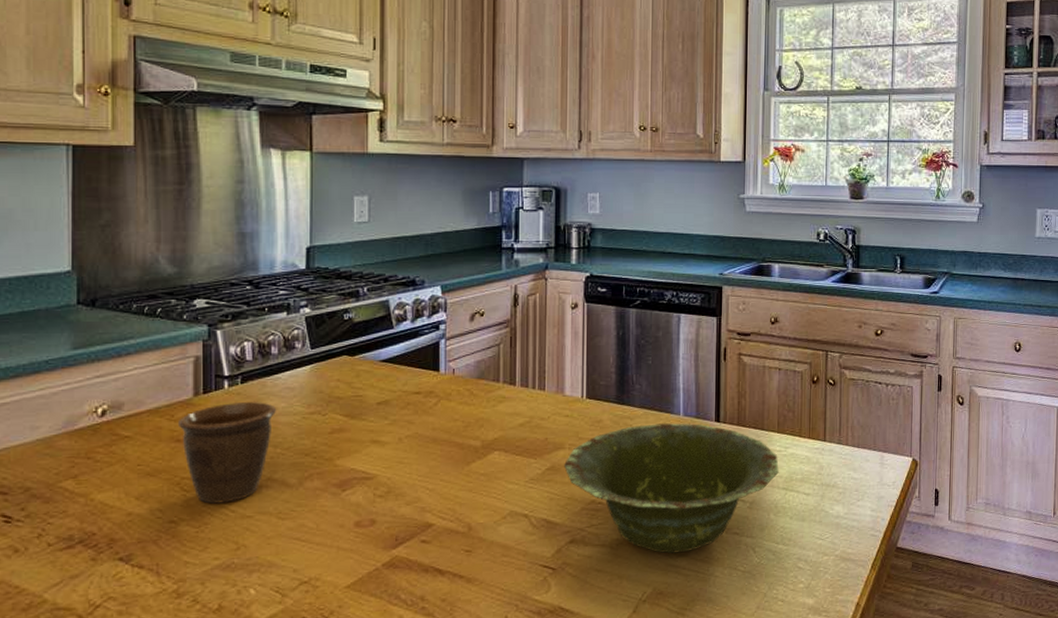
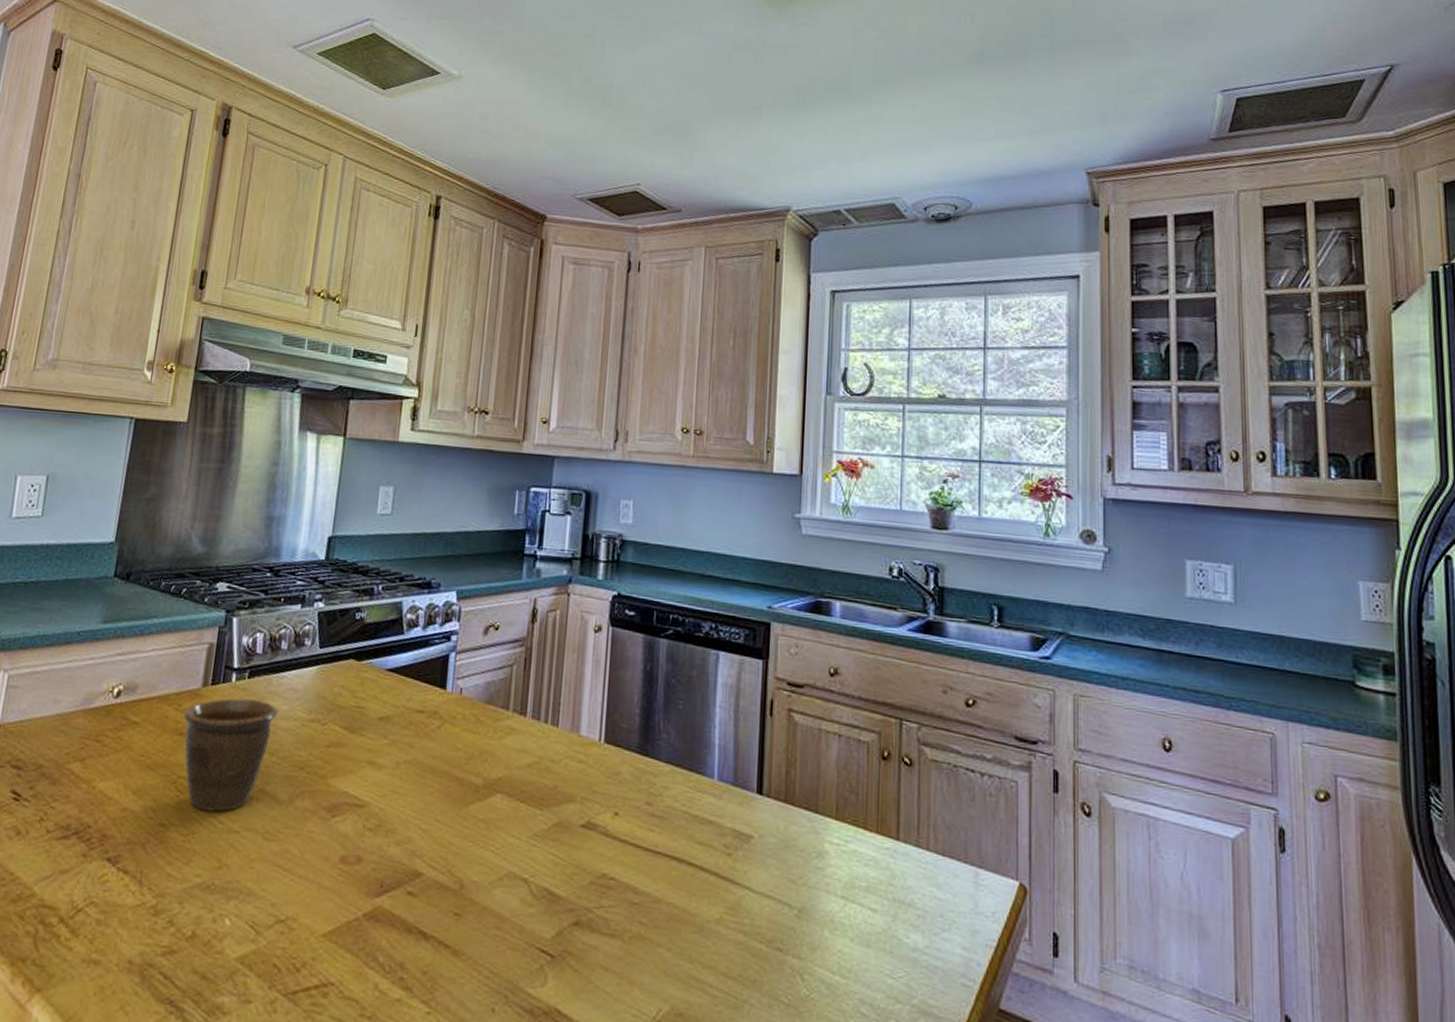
dish: present [564,423,779,554] -> none [573,785,837,964]

